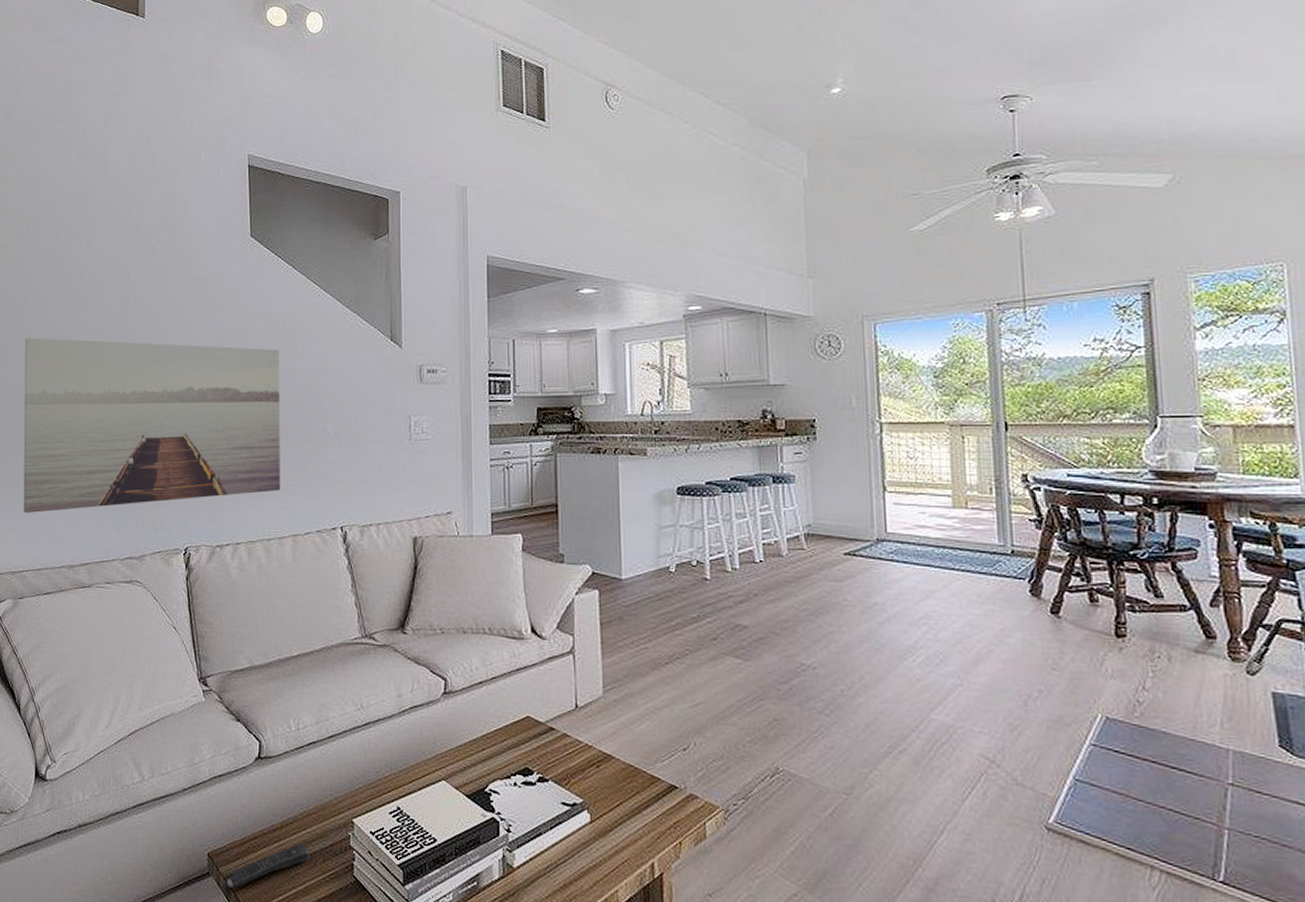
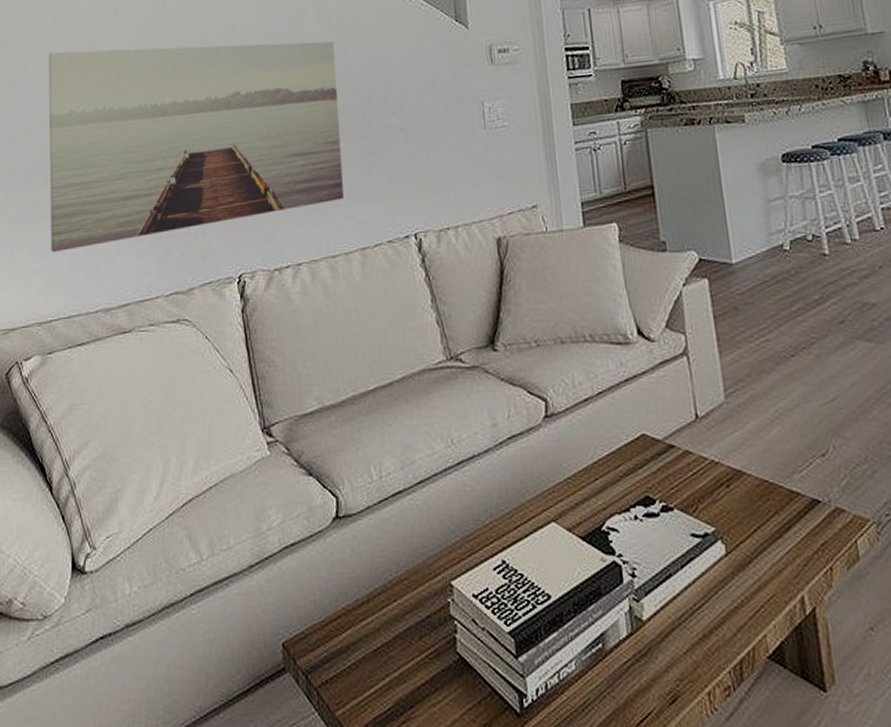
remote control: present [227,844,311,888] -> none [307,619,405,684]

